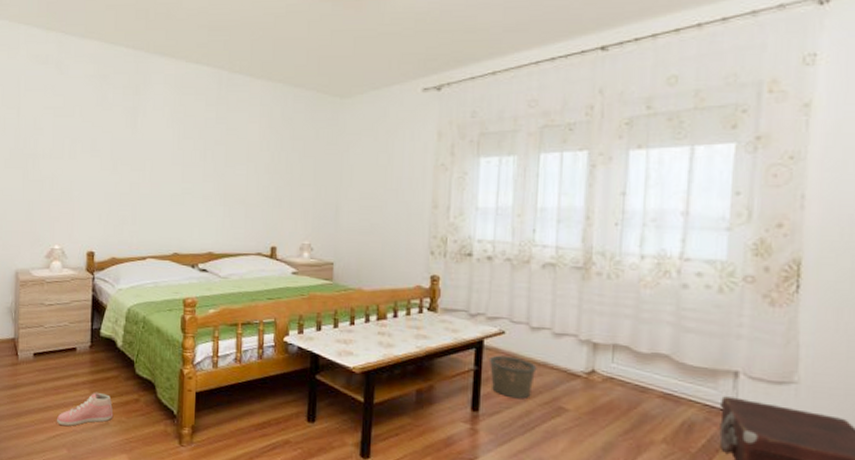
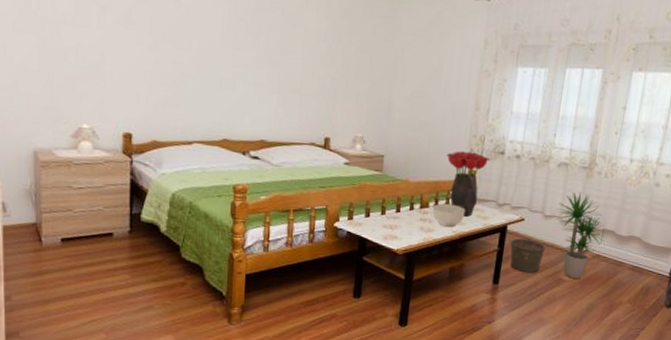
sneaker: present [56,392,114,426] -> none [91,277,158,311]
bowl: none [392,314,430,341] -> present [432,203,465,227]
bouquet: none [403,254,456,329] -> present [446,151,491,217]
potted plant: none [545,297,619,408] -> present [555,191,606,279]

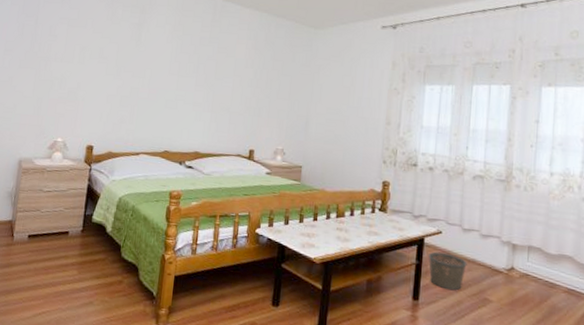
bowl: present [432,203,465,227] -> none [348,213,381,237]
bouquet: present [446,151,491,217] -> none [360,162,404,227]
potted plant: present [555,191,606,279] -> none [474,205,533,300]

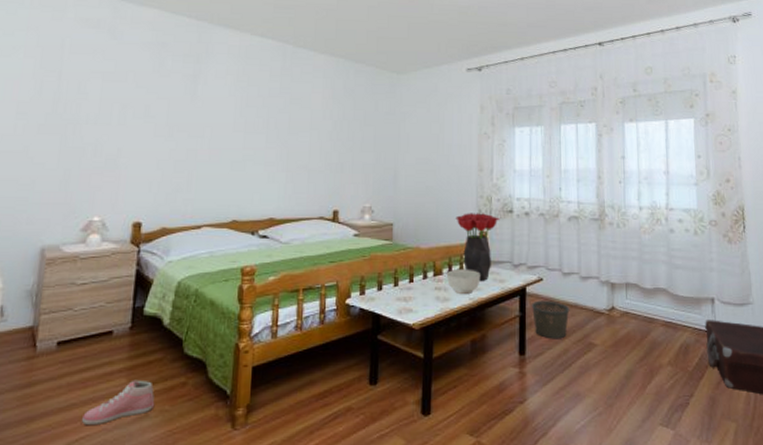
sneaker: none [43,273,98,304] -> present [81,379,155,425]
bowl: none [348,213,381,237] -> present [447,269,480,294]
bouquet: none [360,162,404,227] -> present [456,213,500,281]

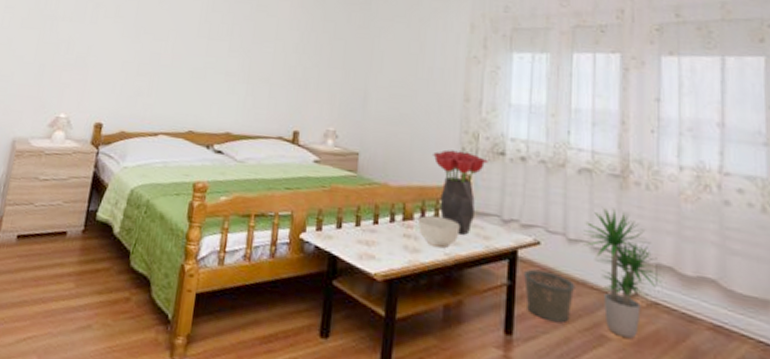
sneaker: present [81,379,155,425] -> none [30,286,99,327]
potted plant: none [574,244,631,342] -> present [583,208,663,338]

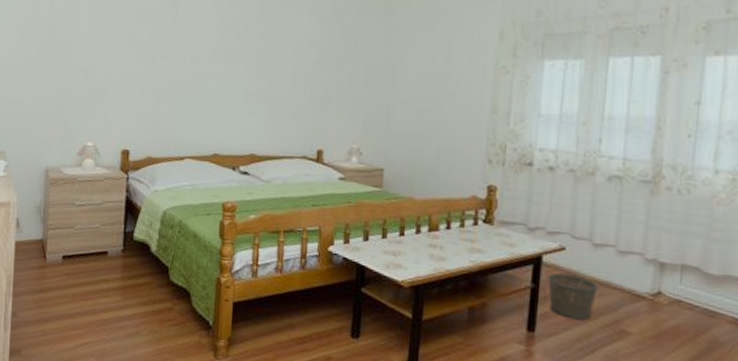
bowl: present [418,215,460,248] -> none [444,226,486,255]
bouquet: present [433,149,488,235] -> none [459,162,515,243]
potted plant: present [583,208,663,338] -> none [609,213,688,332]

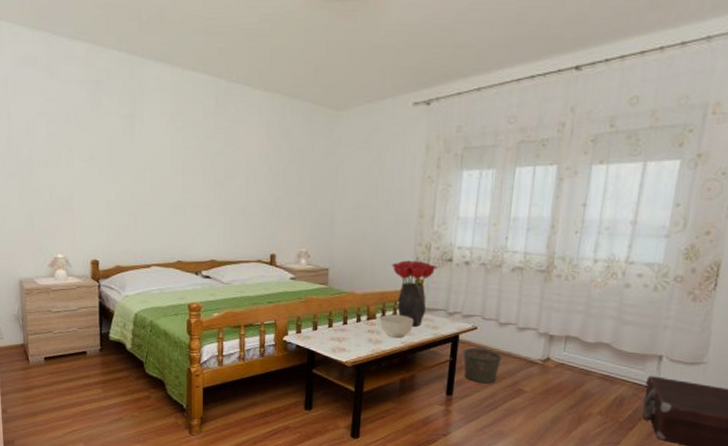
bowl: none [444,226,486,255] -> present [380,314,414,338]
bouquet: none [459,162,515,243] -> present [392,260,438,327]

